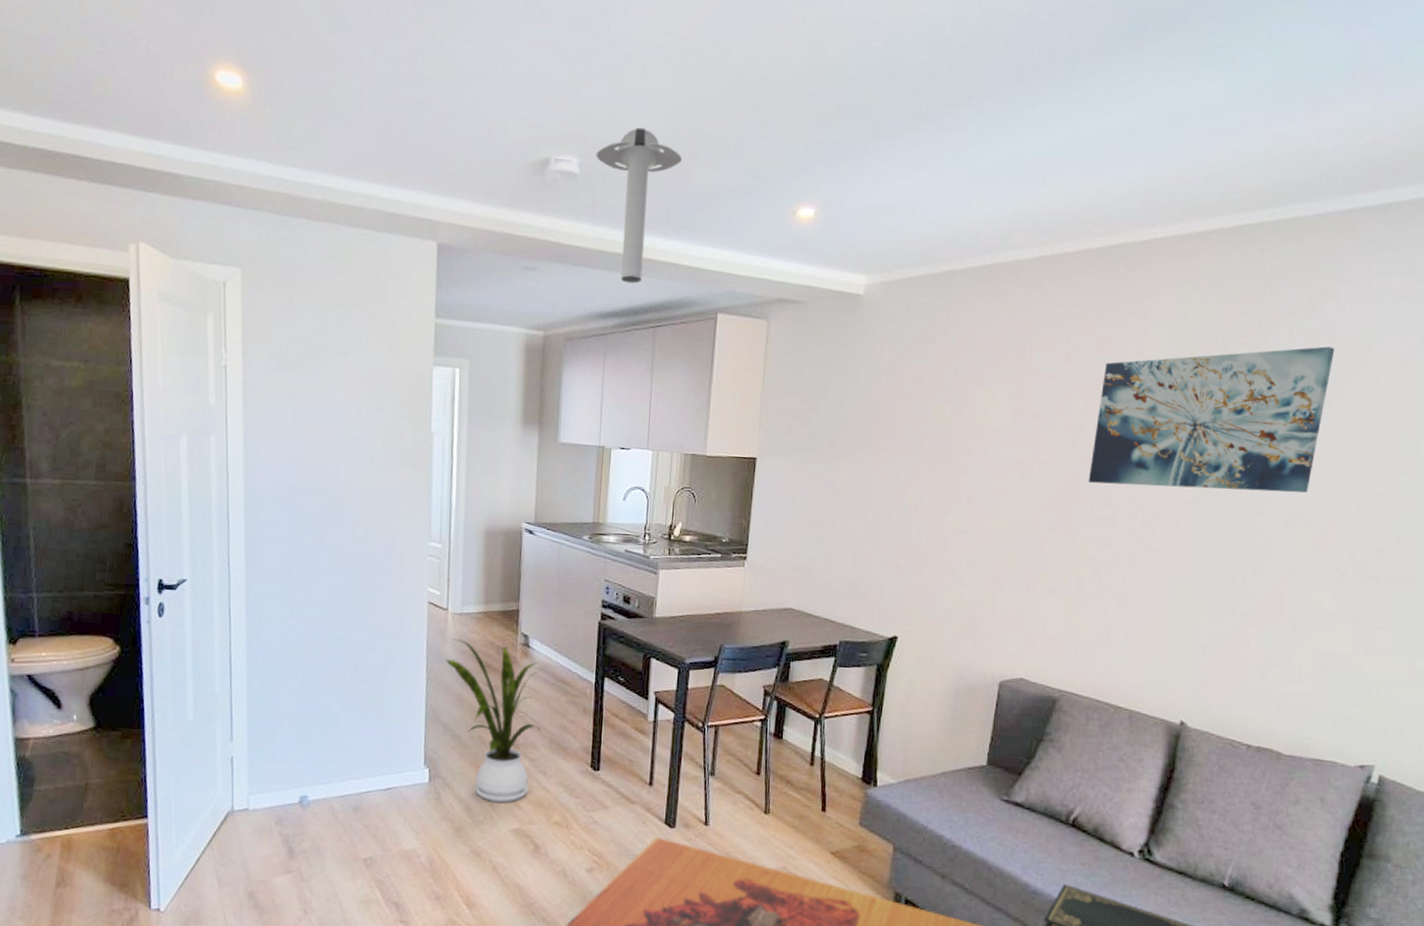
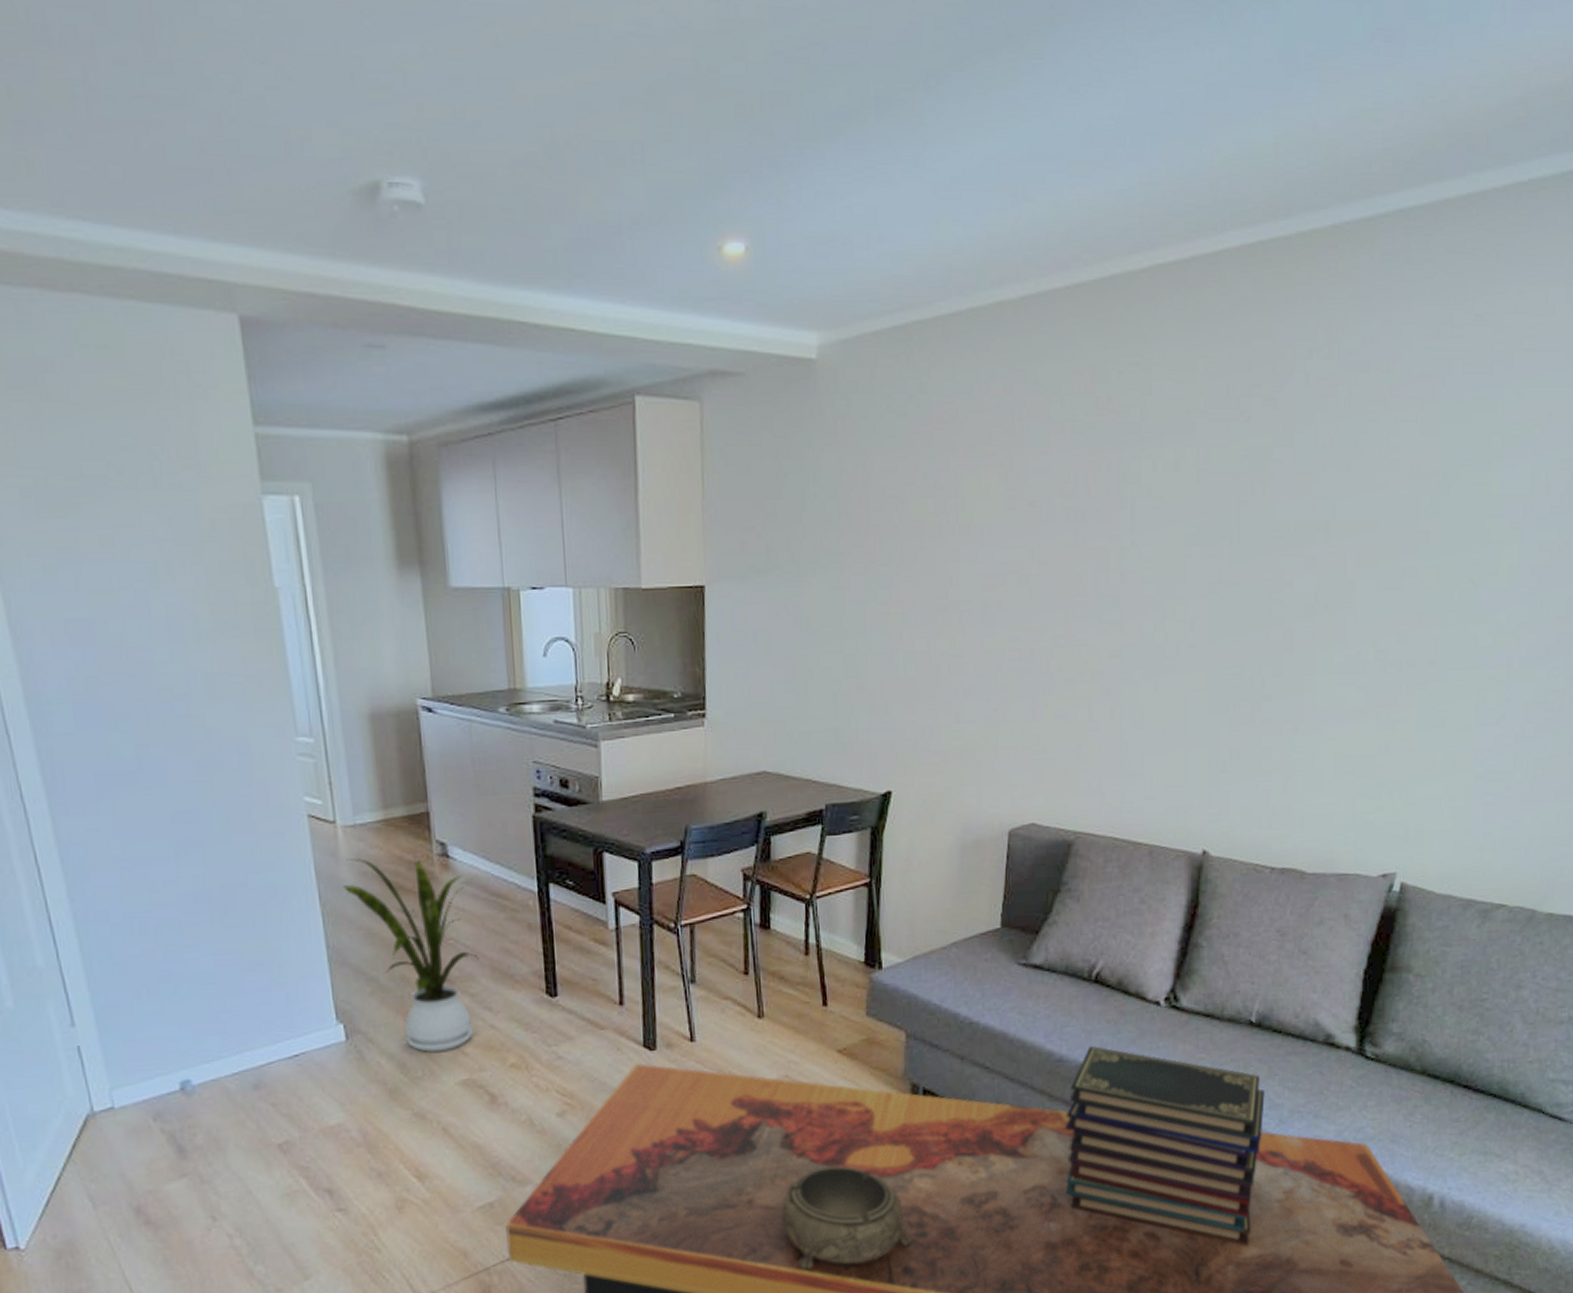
ceiling light: present [596,127,682,284] -> none [444,131,563,360]
wall art: present [1088,346,1335,493] -> none [1093,393,1354,582]

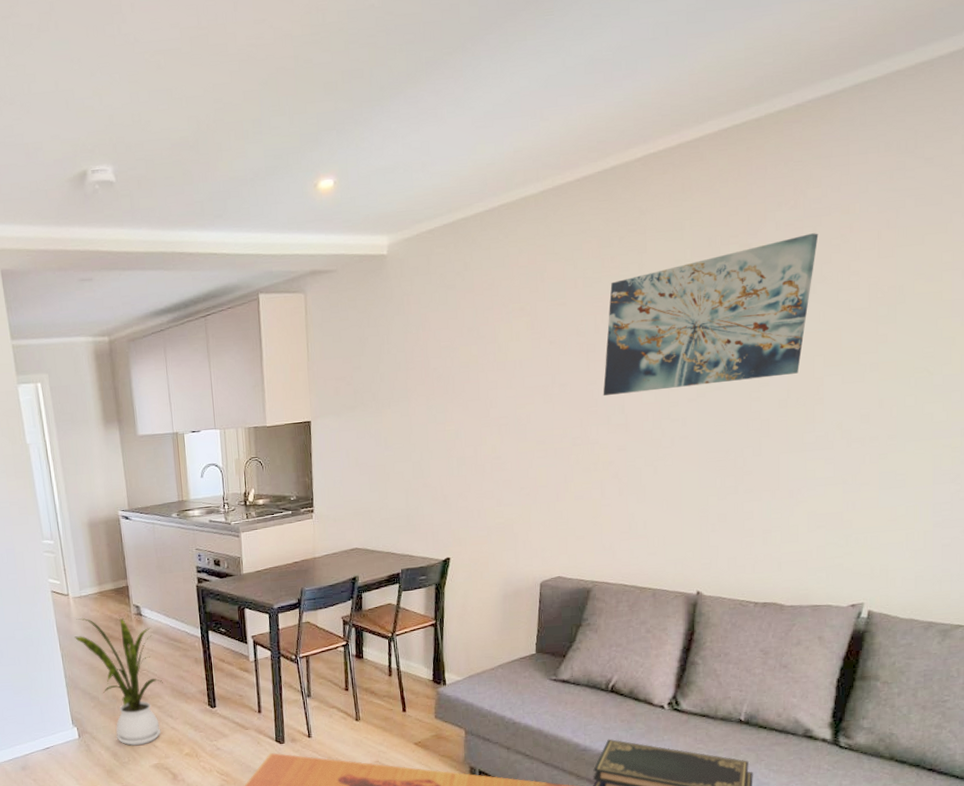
wall art: none [1093,393,1354,582] -> present [603,233,819,396]

